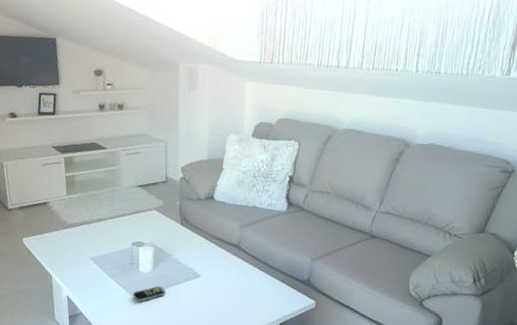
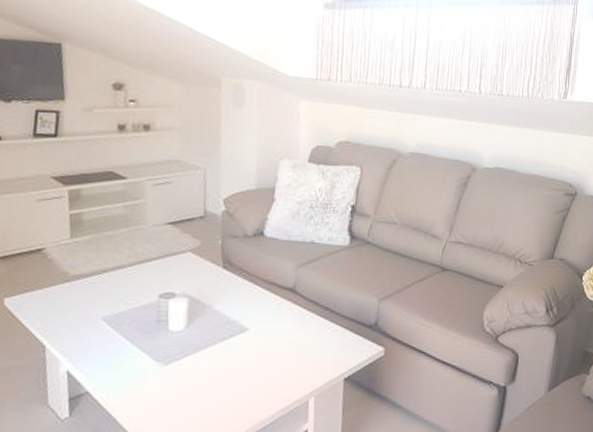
remote control: present [133,286,166,302] -> none [160,347,204,369]

